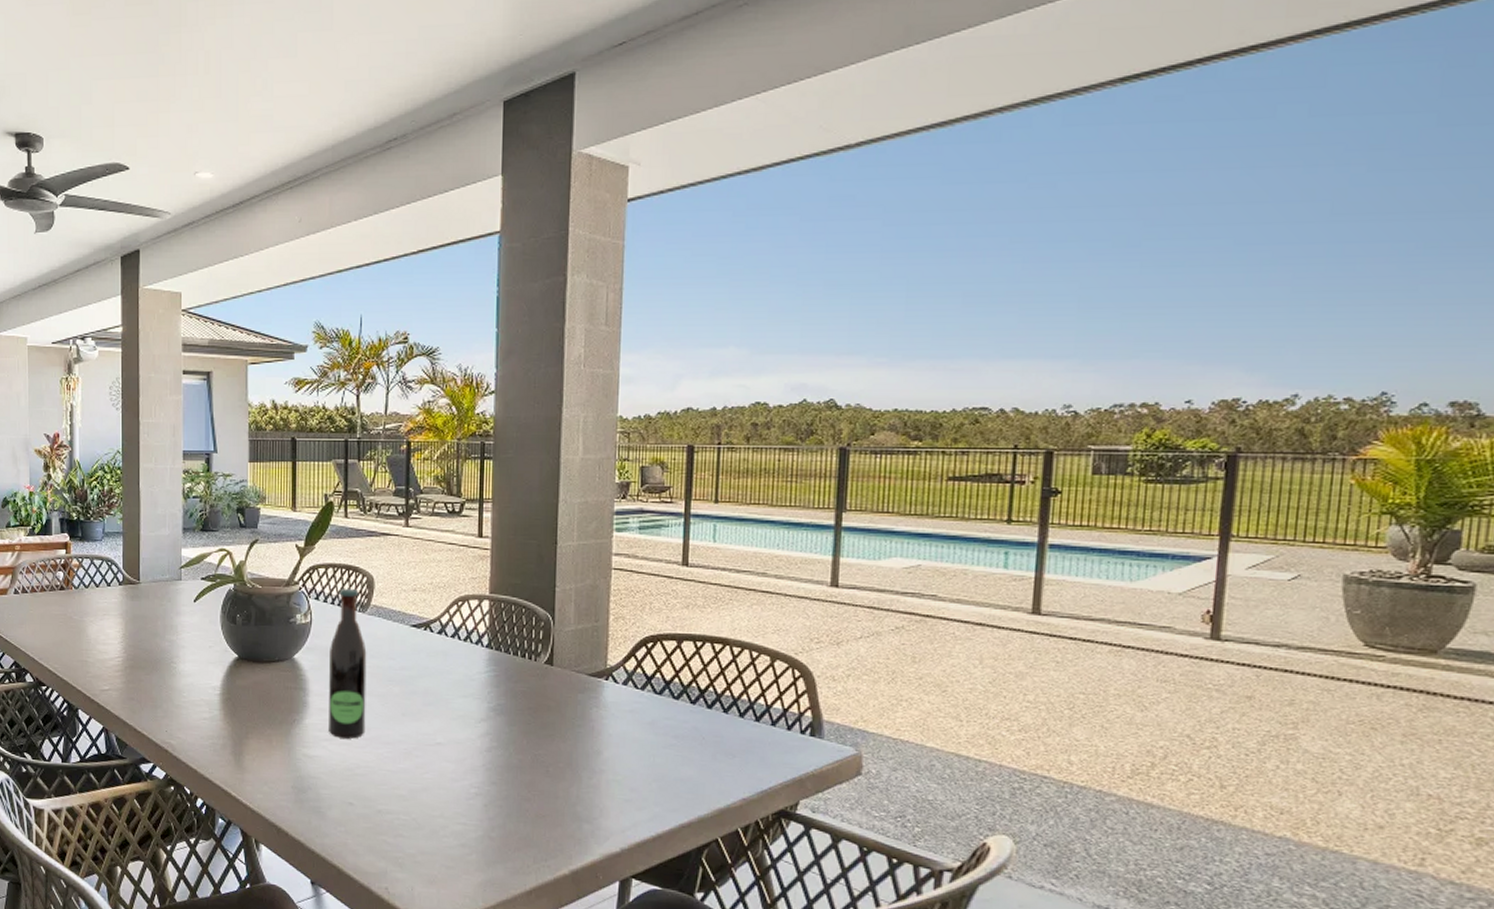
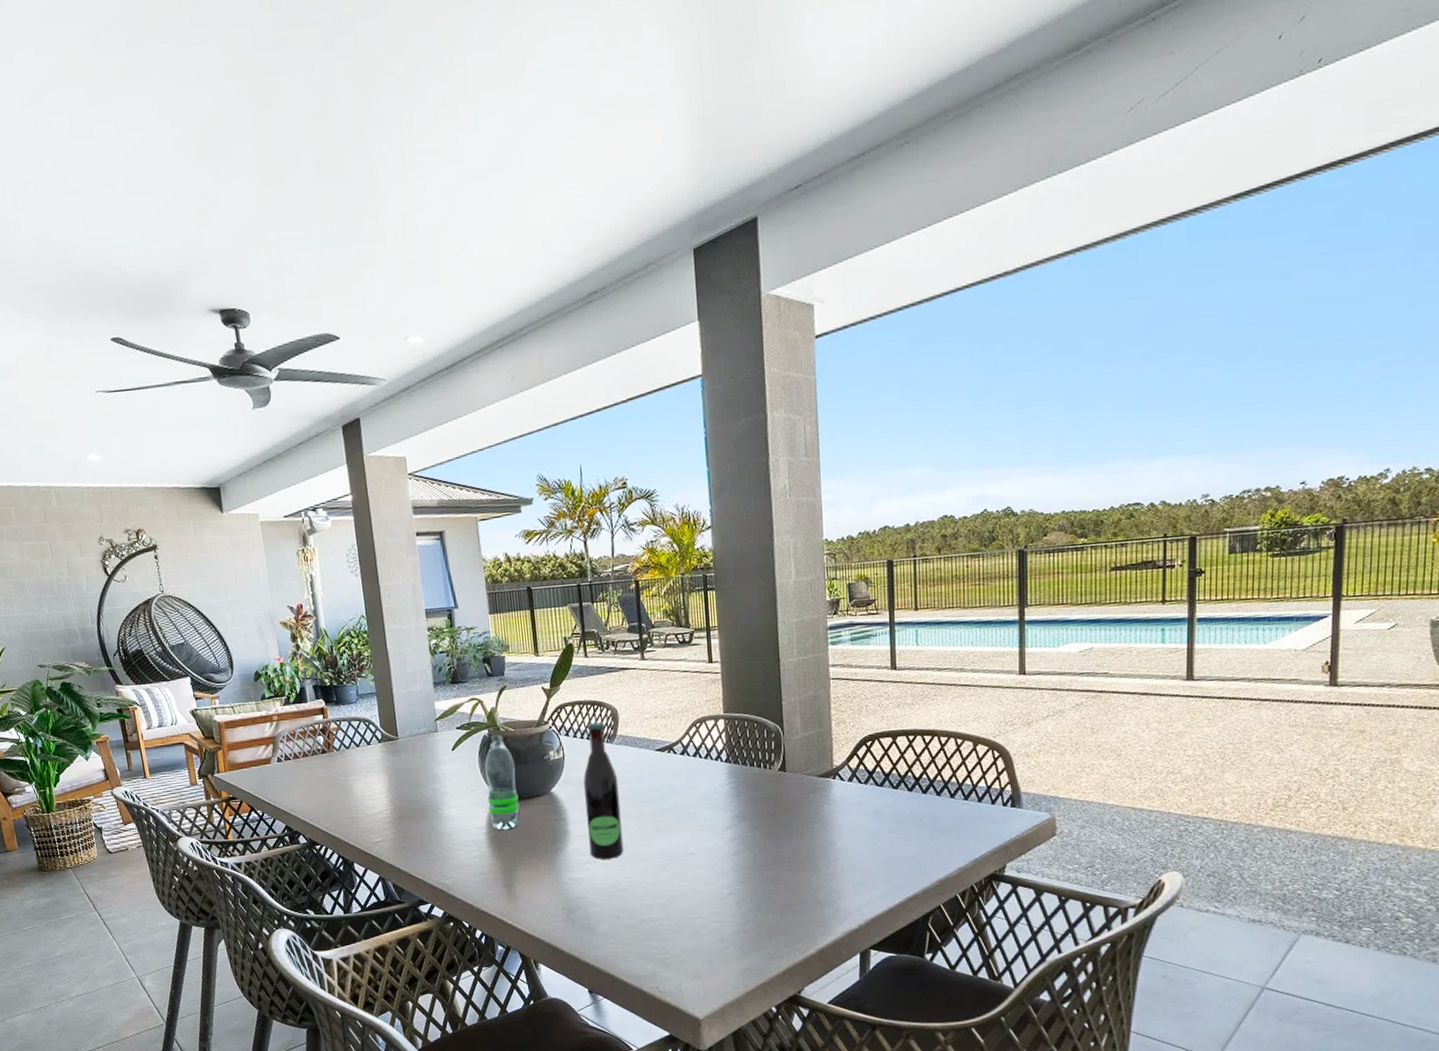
bottle: none [225,590,258,694] -> present [484,734,520,831]

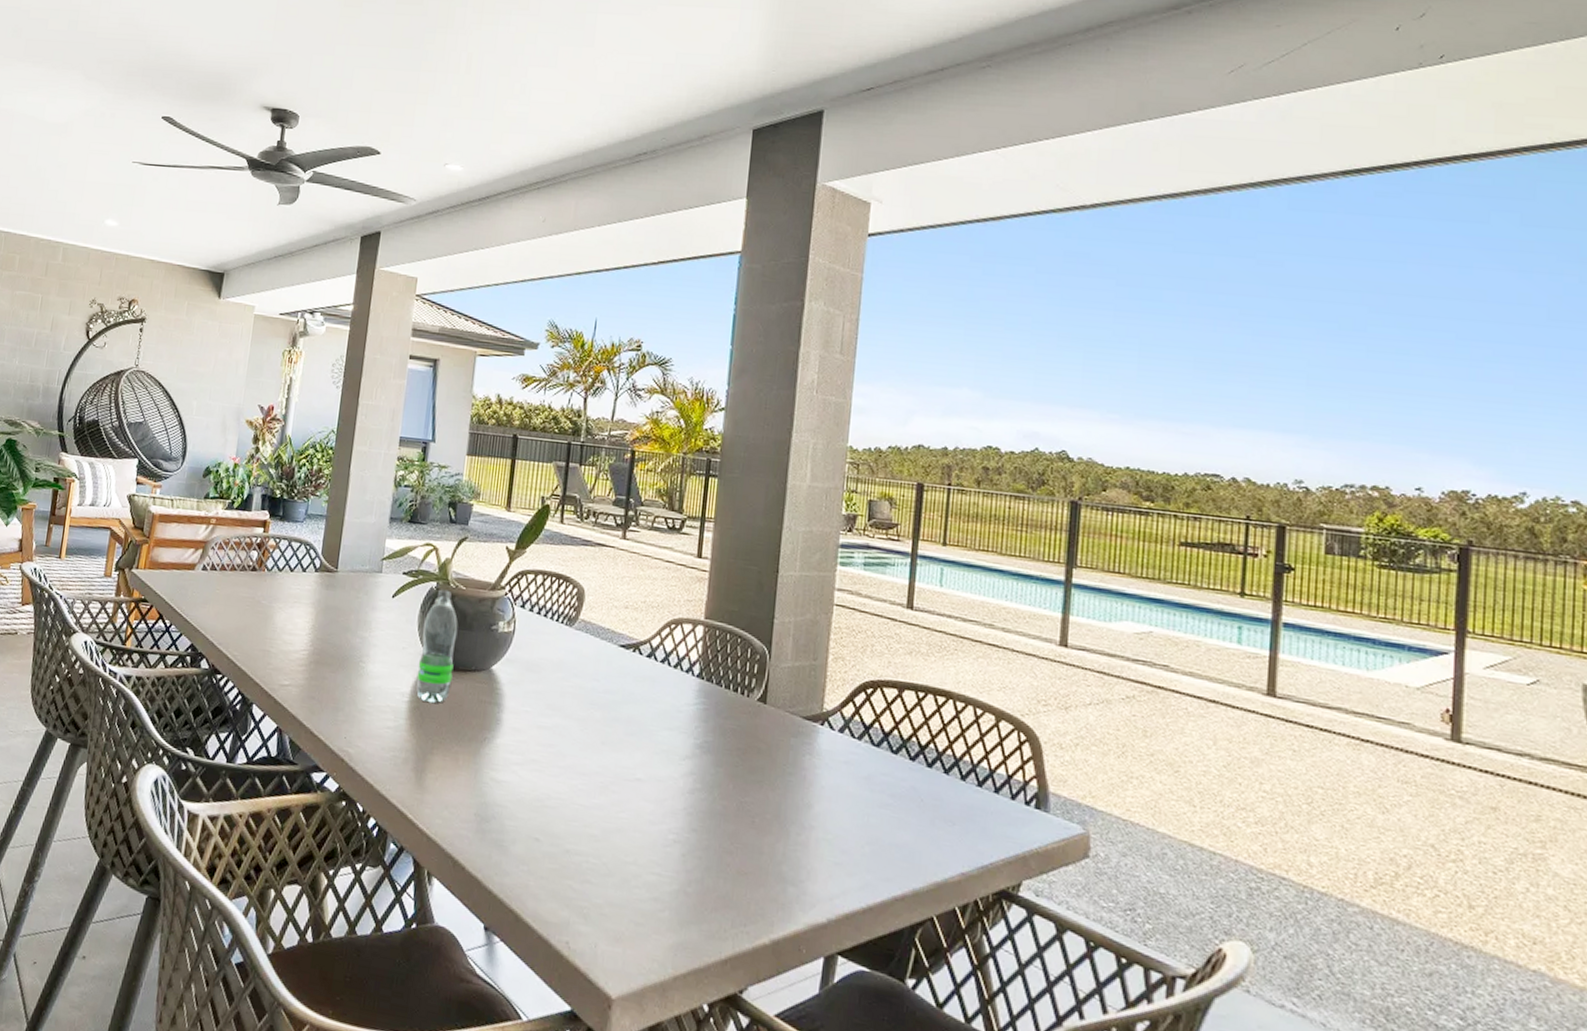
bottle: present [583,721,624,860] -> none [521,598,570,765]

